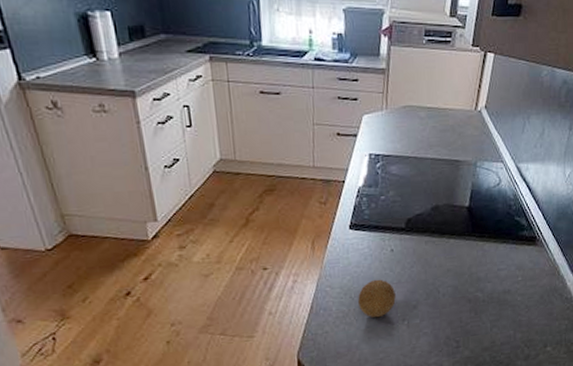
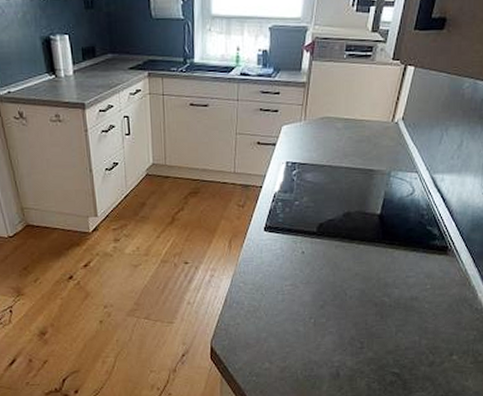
fruit: present [358,279,396,318] -> none [269,278,304,314]

